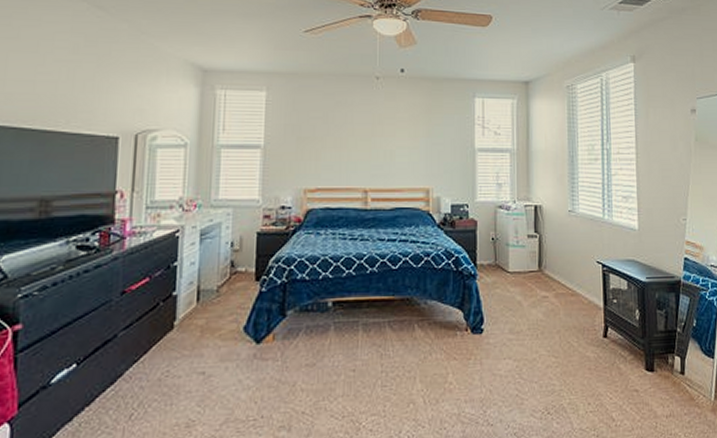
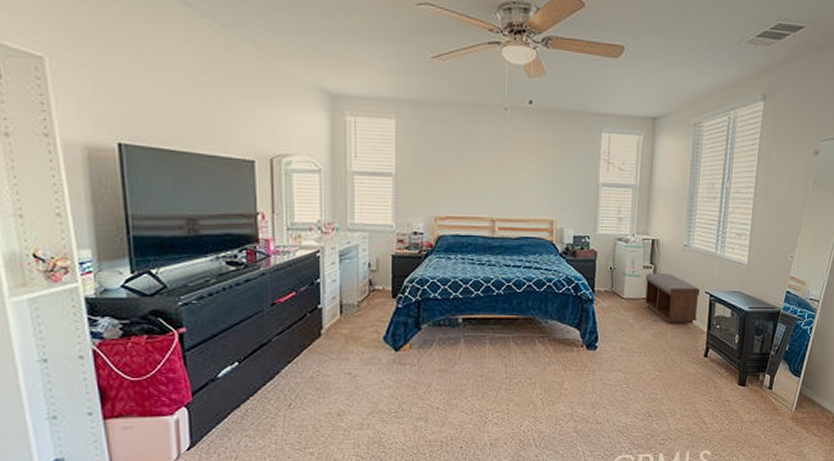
bench: none [531,242,592,300] -> present [644,272,700,324]

